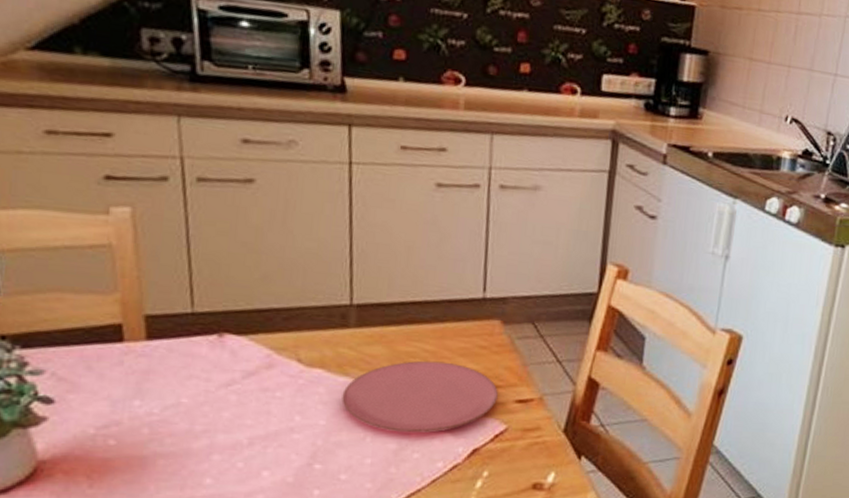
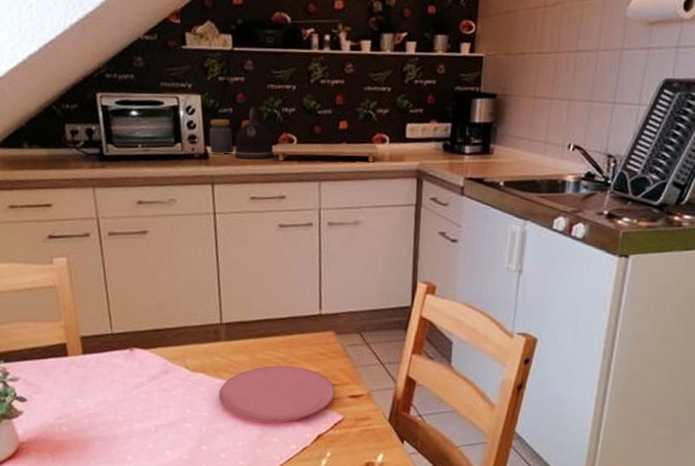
jar: none [348,43,381,90] -> present [209,118,233,154]
kettle: none [381,32,436,101] -> present [234,106,275,159]
cutting board: none [433,82,568,116] -> present [273,143,379,162]

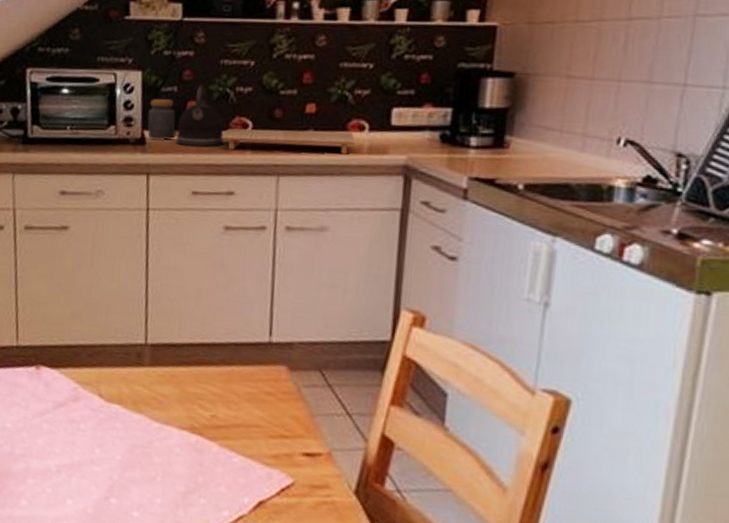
plate: present [218,365,335,423] -> none [136,403,284,479]

